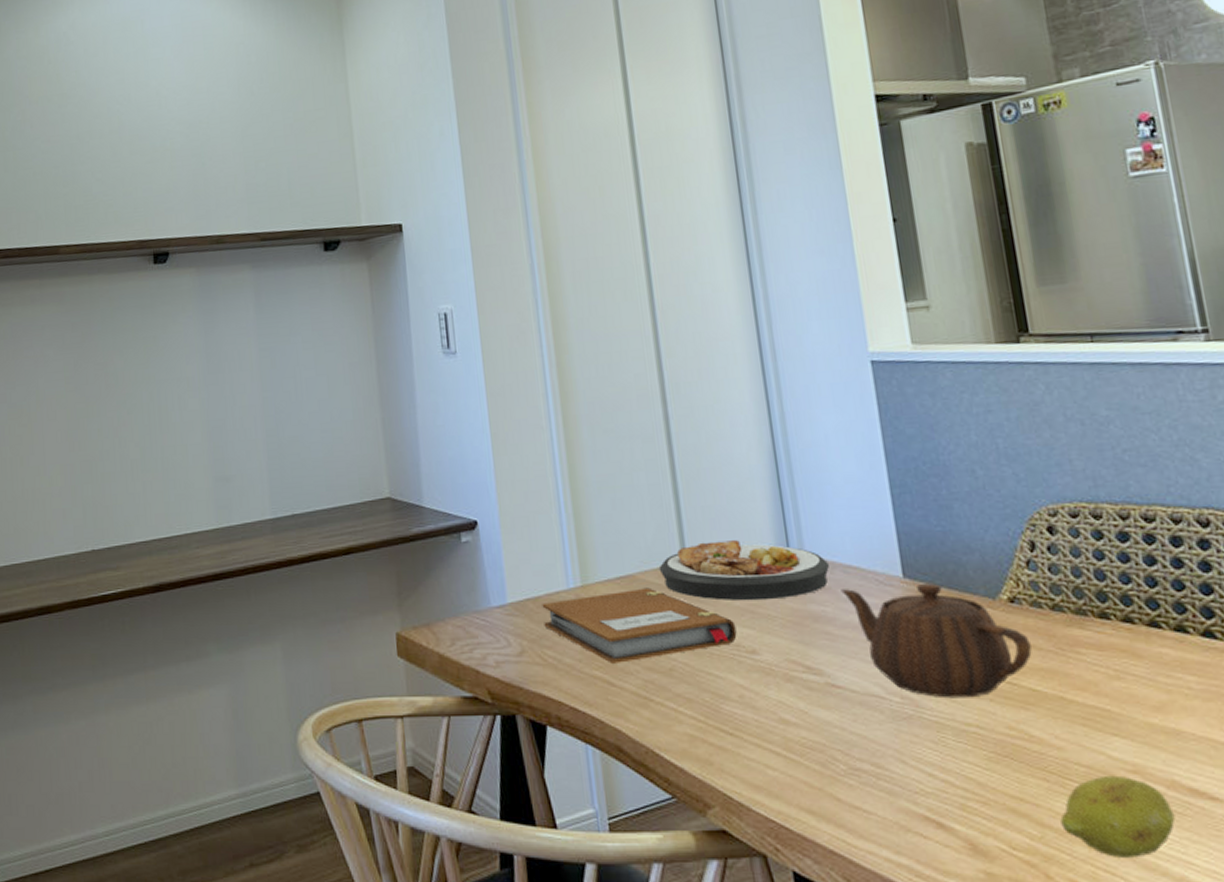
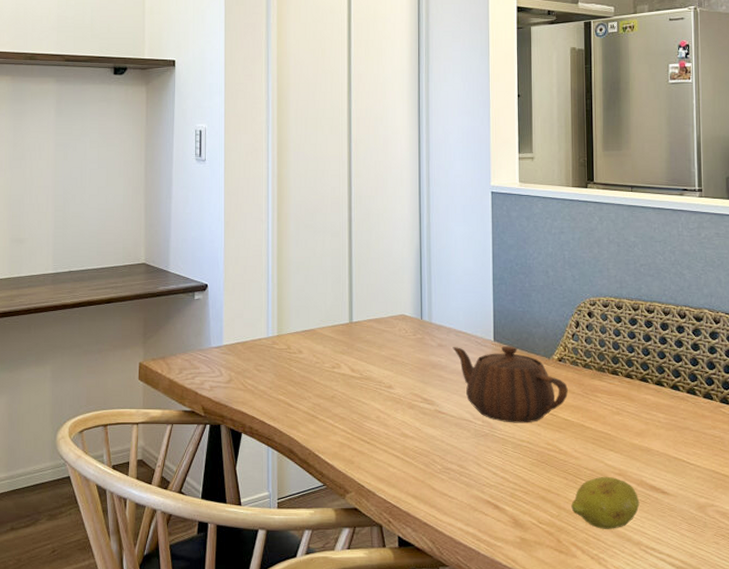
notebook: present [542,587,737,664] -> none [248,339,380,391]
plate: present [658,540,829,601] -> none [332,309,447,352]

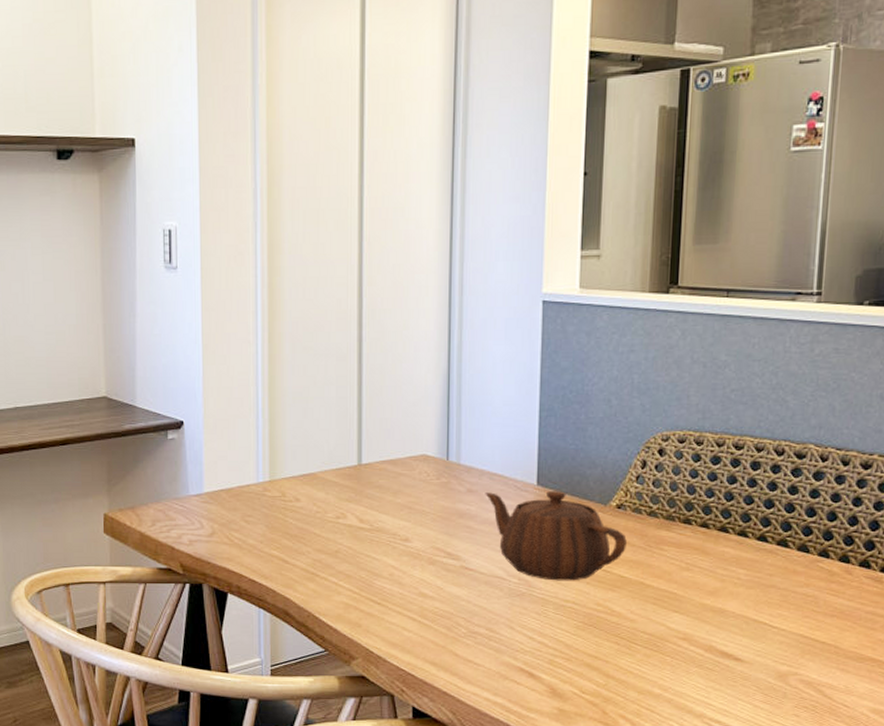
fruit: present [571,476,640,529] -> none [622,641,706,700]

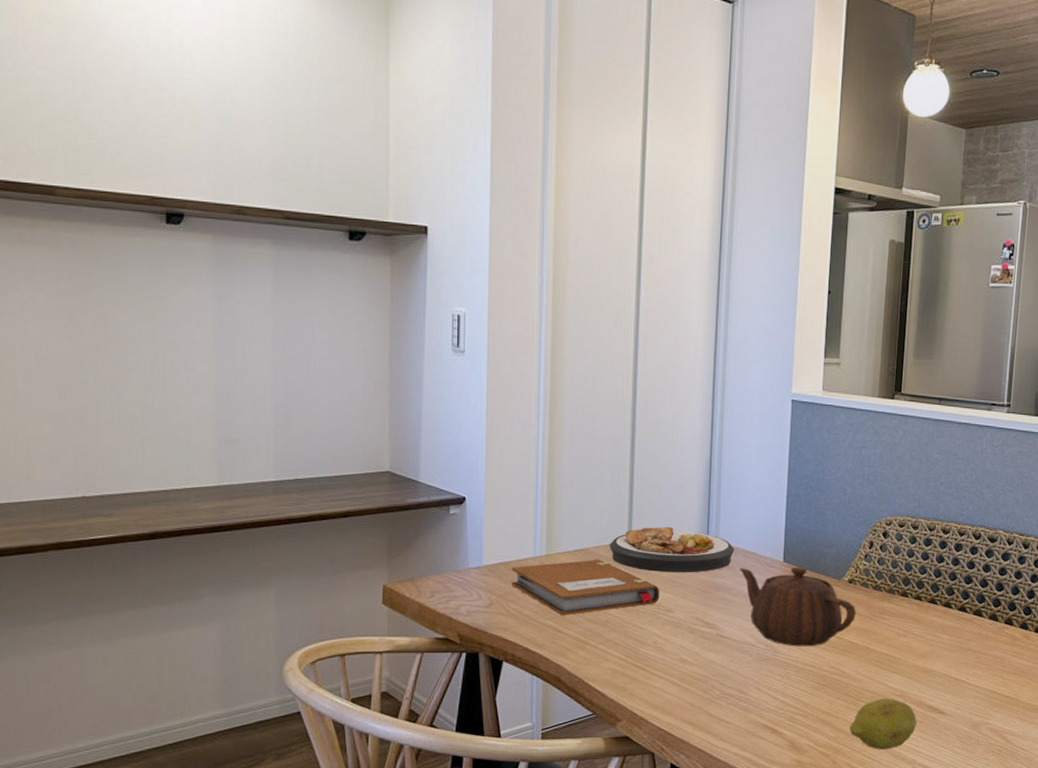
notebook: none [234,484,395,545] -> present [511,559,660,616]
plate: none [337,449,479,499] -> present [609,527,734,573]
fruit: none [622,641,706,700] -> present [849,698,917,749]

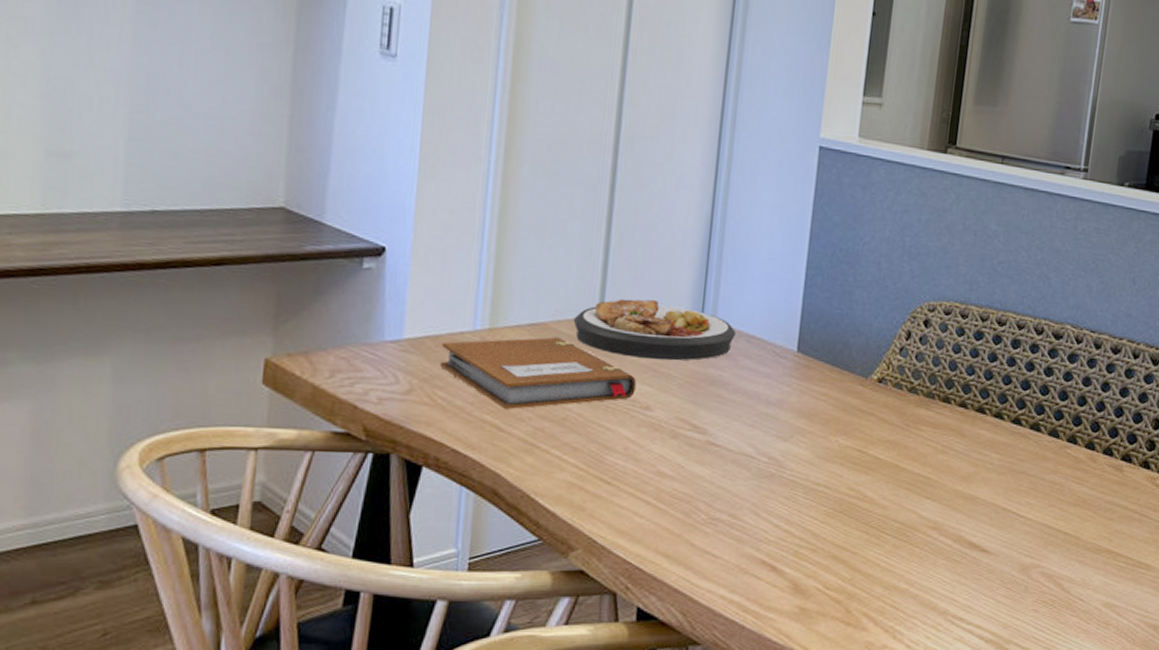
teapot: present [739,567,856,647] -> none [740,357,885,462]
fruit: present [849,698,917,749] -> none [869,530,954,596]

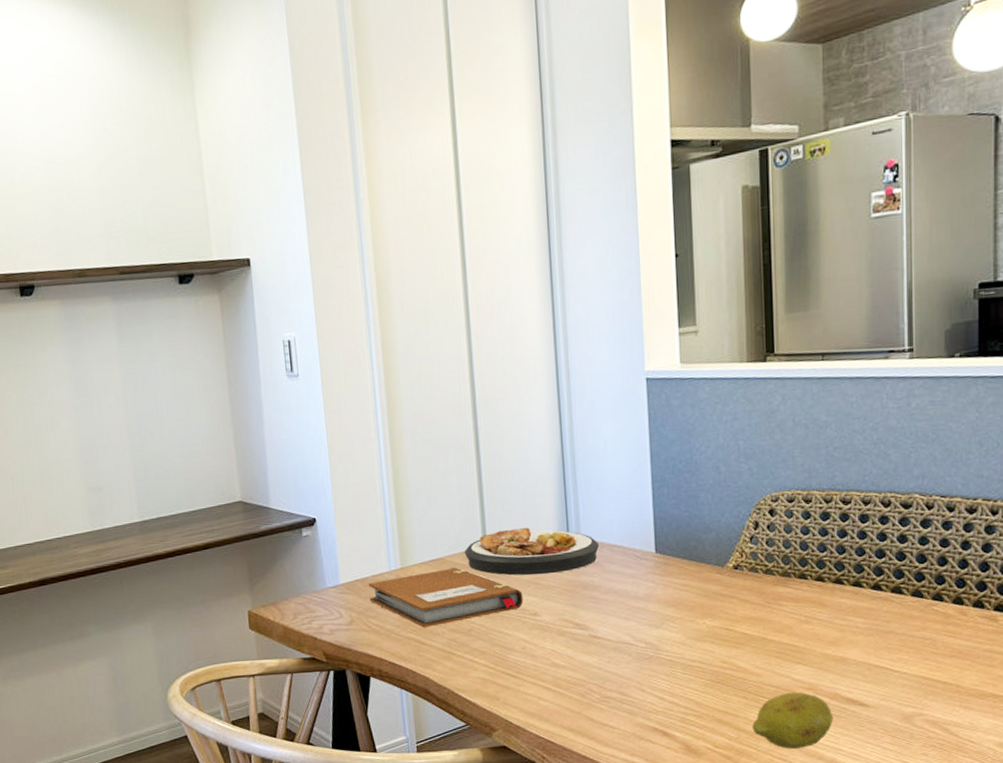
fruit: none [869,530,954,596] -> present [752,692,834,749]

